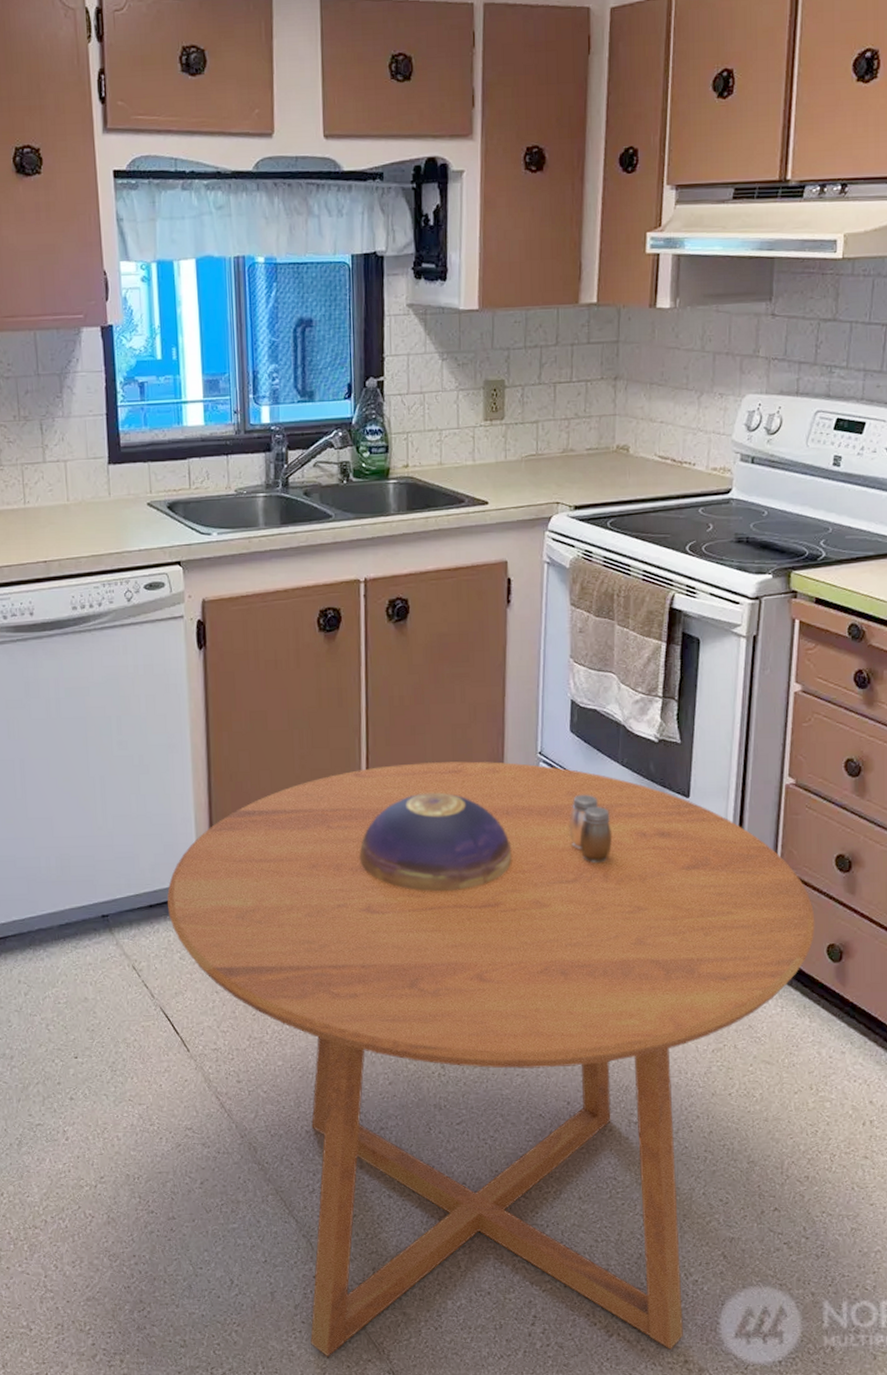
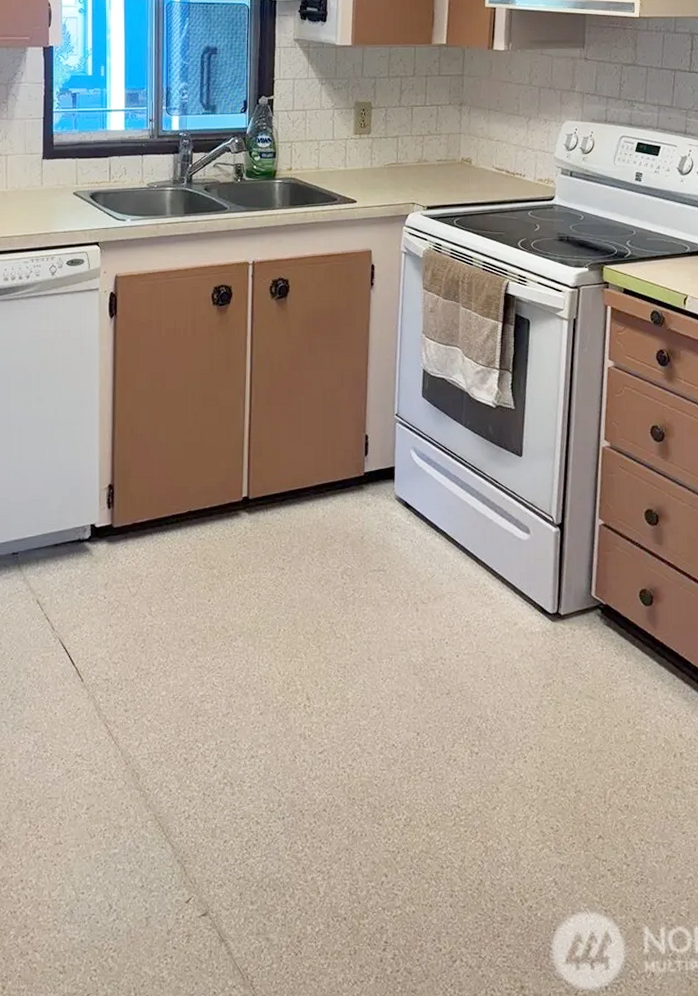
dining table: present [167,761,815,1357] -> none [71,420,629,984]
decorative bowl: present [359,792,512,892] -> none [241,447,372,536]
salt and pepper shaker: present [569,794,612,863] -> none [420,452,457,513]

